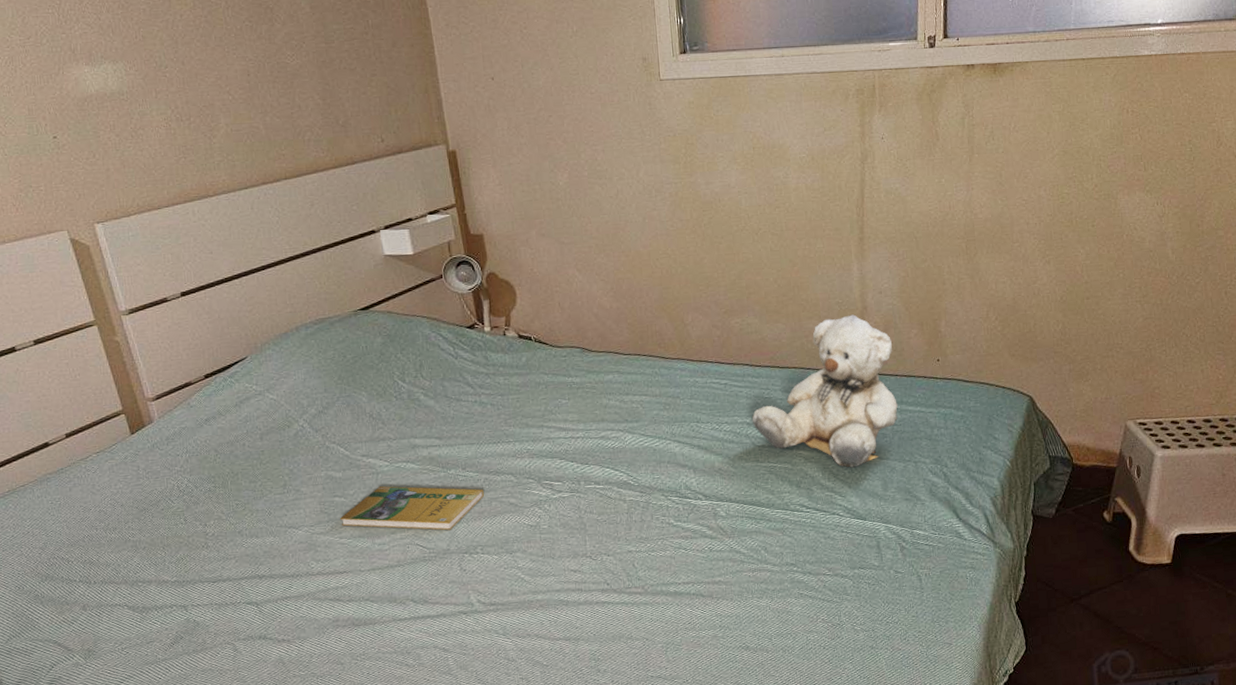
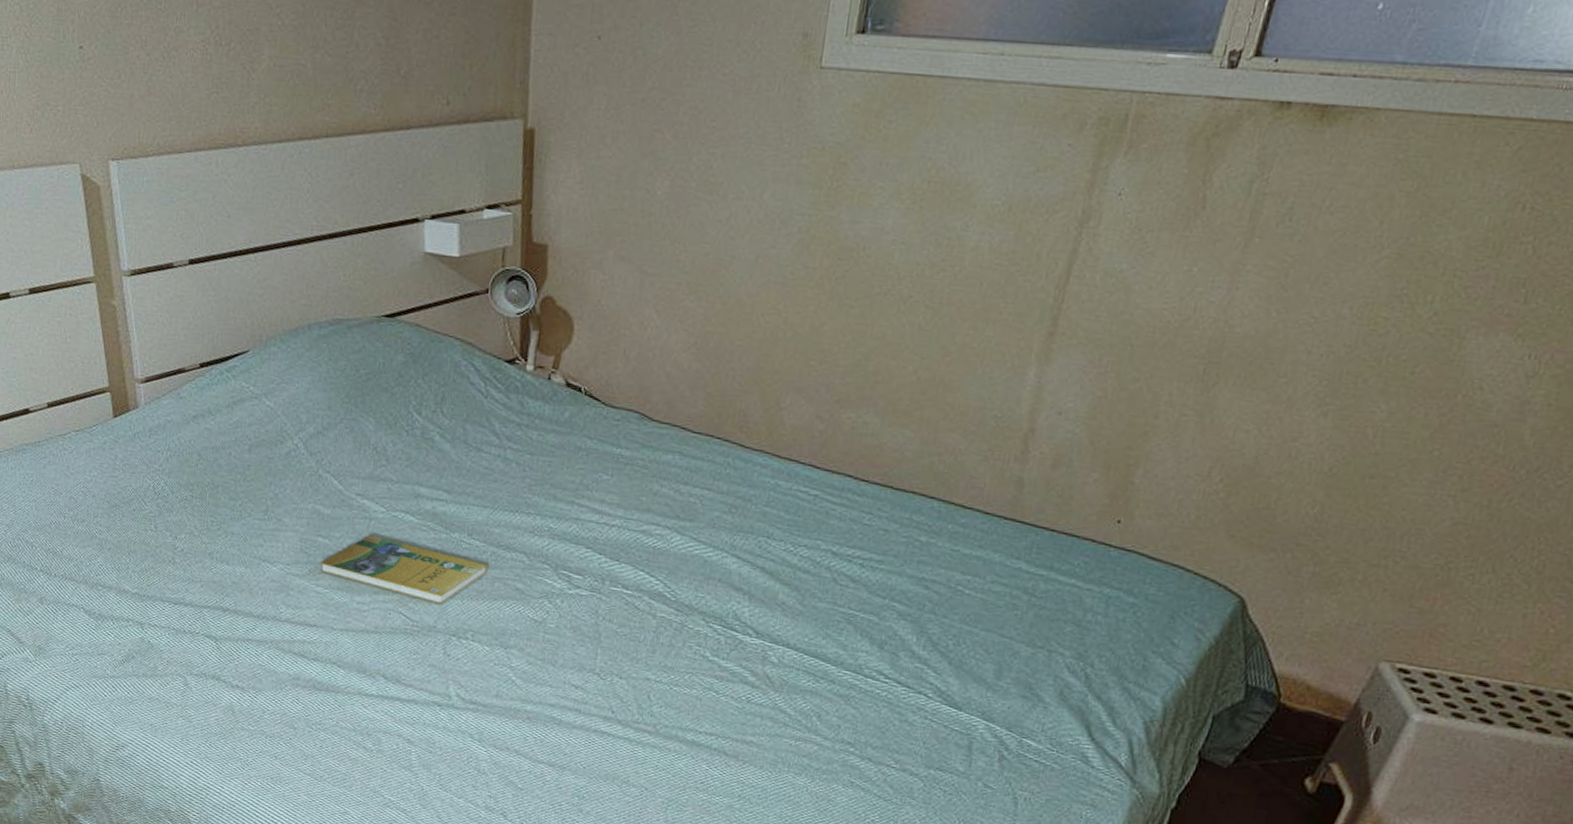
teddy bear: present [751,314,898,468] -> none [839,435,1059,640]

